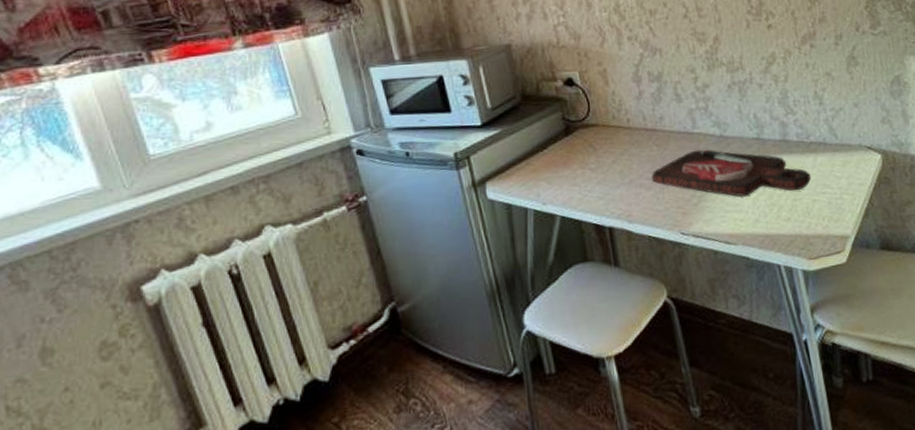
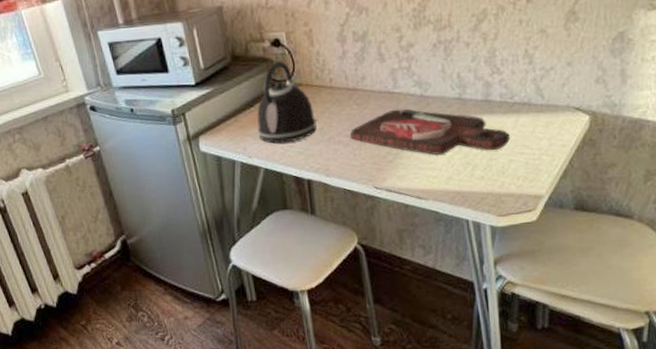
kettle: none [551,101,617,188] -> present [257,61,317,144]

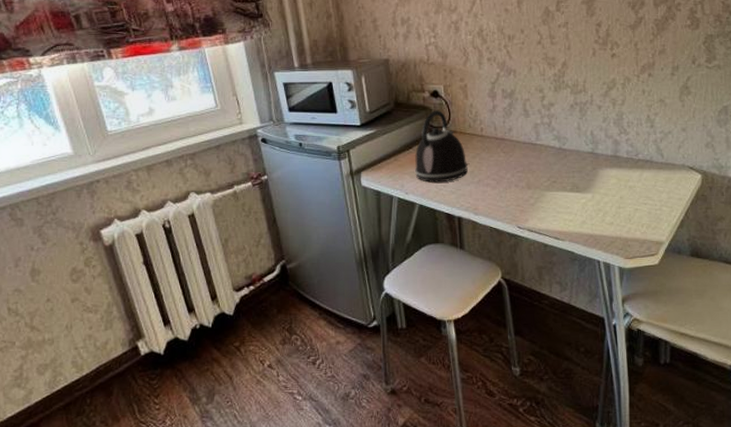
cutting board: present [350,108,510,155] -> none [498,159,635,201]

